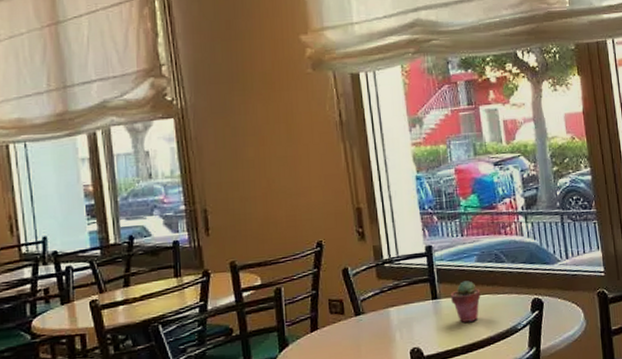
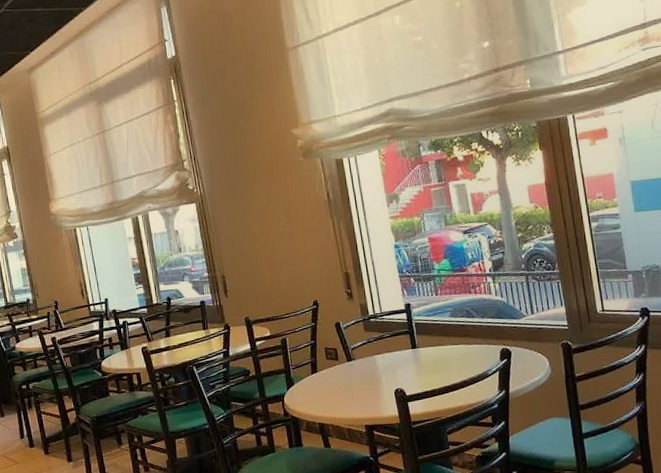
potted succulent: present [451,281,481,323] -> none [428,333,455,368]

